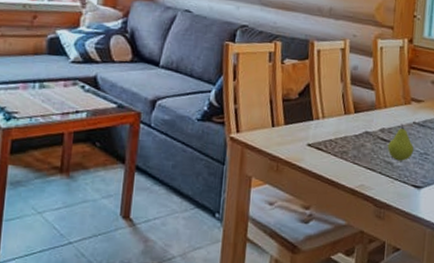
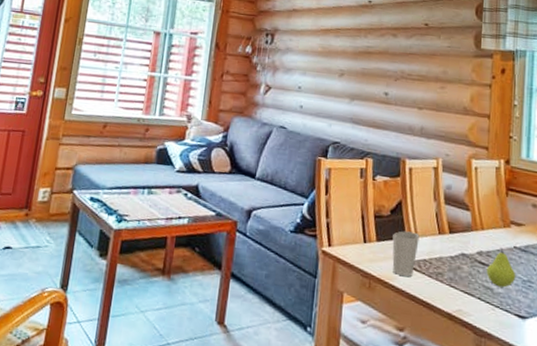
cup: none [299,113,326,157] -> present [392,231,420,277]

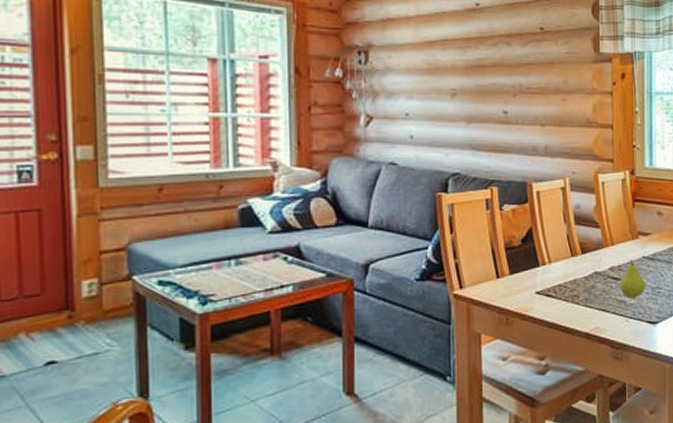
cup: present [392,231,420,277] -> none [526,258,553,305]

